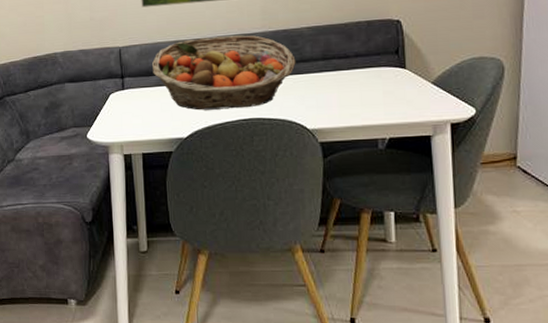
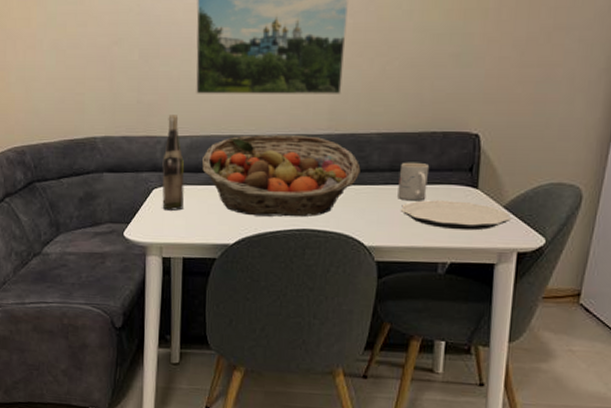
wine bottle: none [117,27,139,112] -> present [162,115,185,211]
mug: none [331,49,359,85] -> present [398,162,430,201]
plate: none [337,81,441,108] -> present [401,200,512,231]

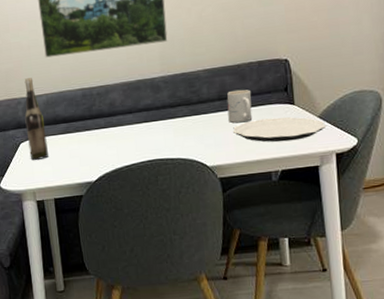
fruit basket: present [202,135,361,217] -> none [59,80,194,155]

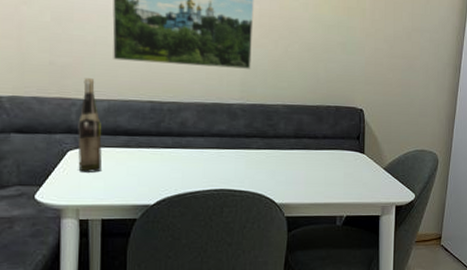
mug: present [226,89,252,123] -> none [302,130,327,164]
plate: present [233,117,327,142] -> none [305,163,390,189]

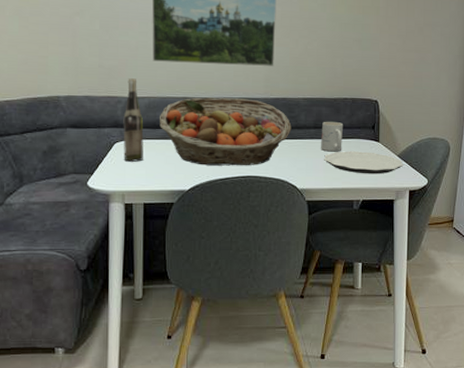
fruit basket: none [121,101,270,179] -> present [160,97,292,166]
mug: none [302,130,327,164] -> present [321,121,344,152]
plate: none [305,163,390,189] -> present [324,151,404,174]

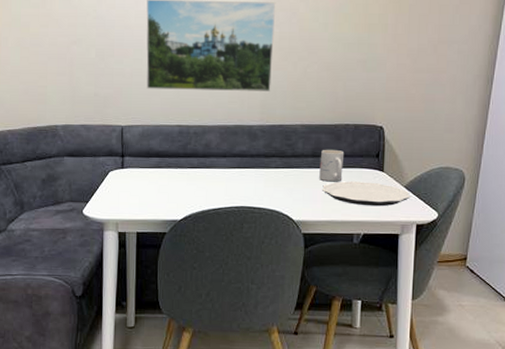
wine bottle: present [123,78,144,162] -> none [117,106,137,191]
fruit basket: present [160,97,292,166] -> none [153,125,288,196]

